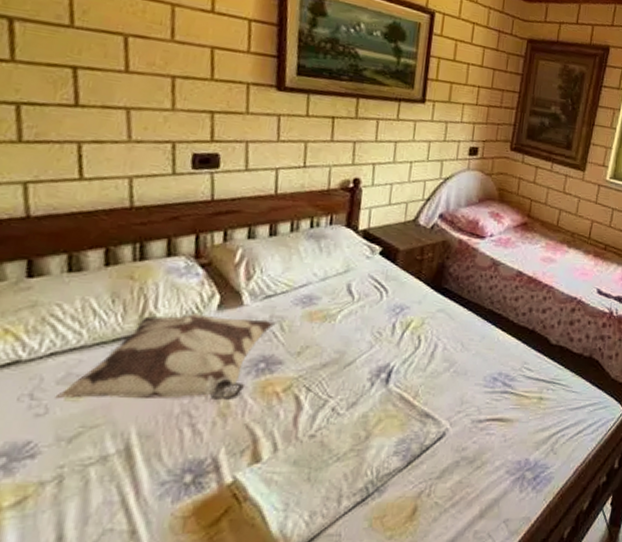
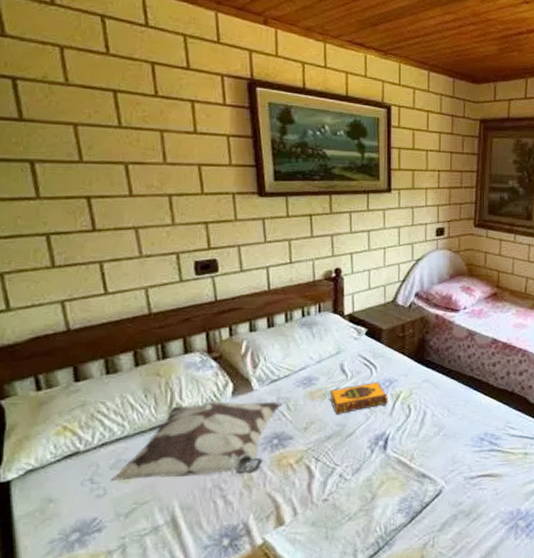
hardback book: none [331,306,397,341] -> present [329,381,388,416]

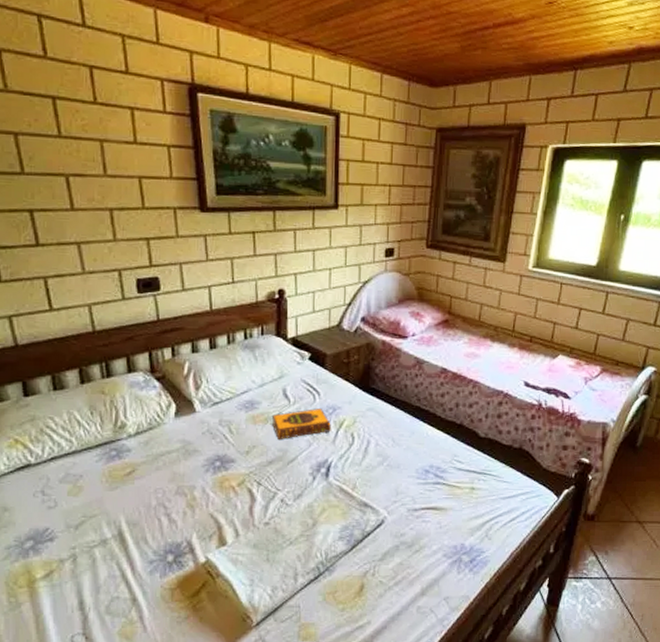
decorative pillow: present [110,400,283,482] -> none [60,420,225,495]

